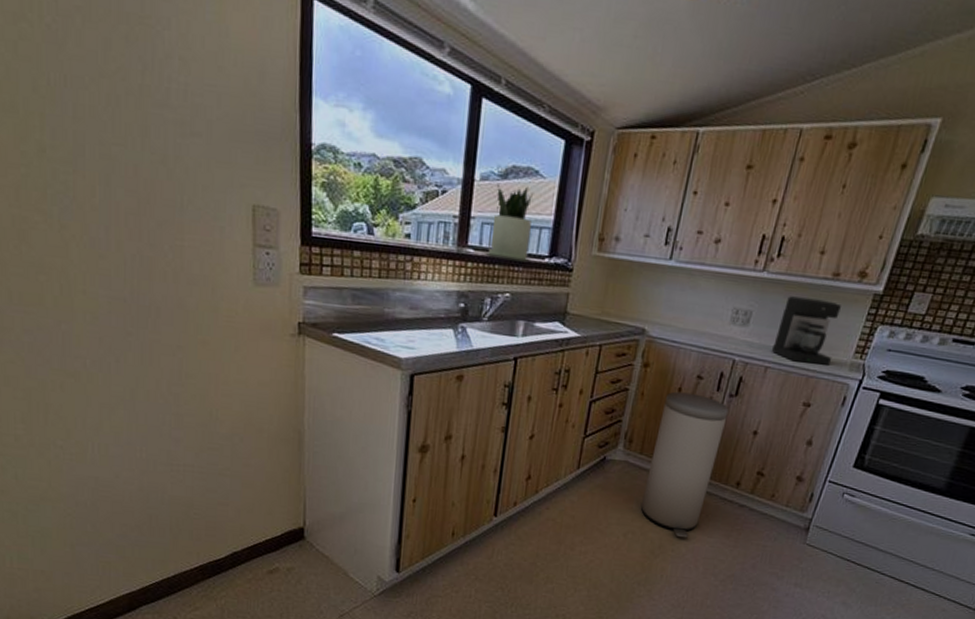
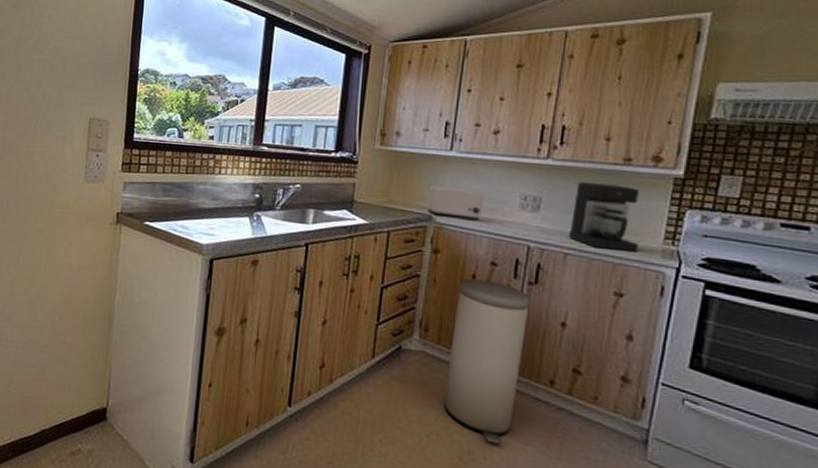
planter: present [484,184,534,263] -> none [277,92,320,157]
toaster: none [641,297,698,335] -> present [427,185,484,221]

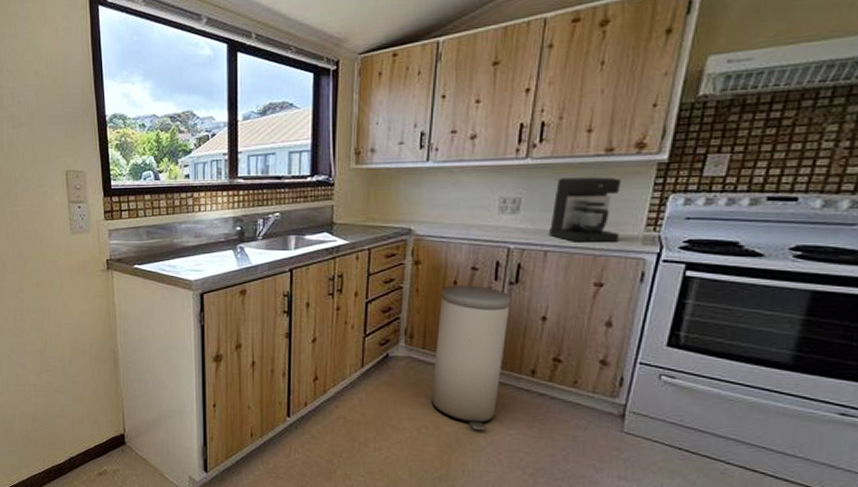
toaster: present [427,185,484,221] -> none [406,198,462,229]

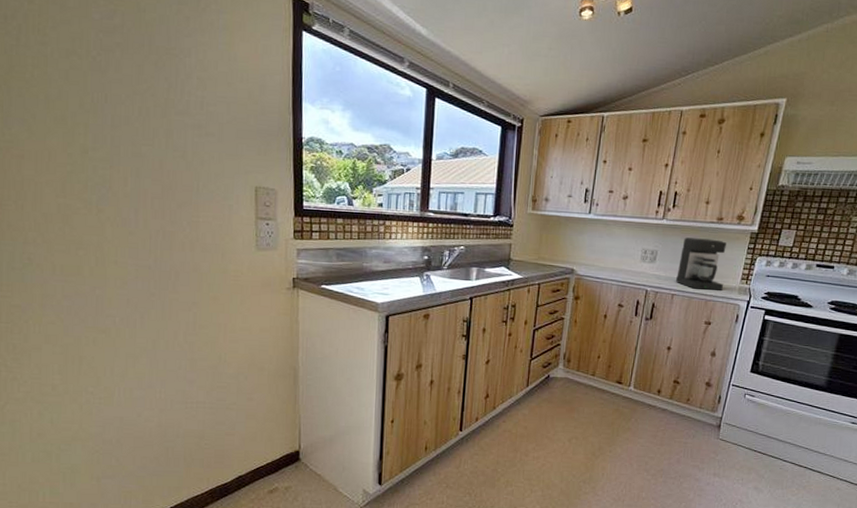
pedal bin: present [430,285,511,431] -> none [581,318,646,440]

